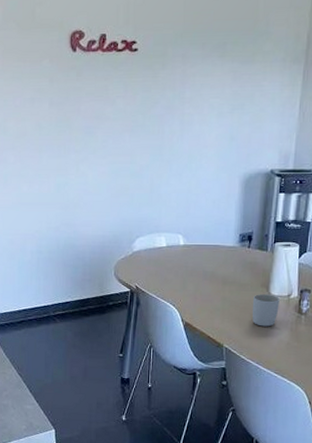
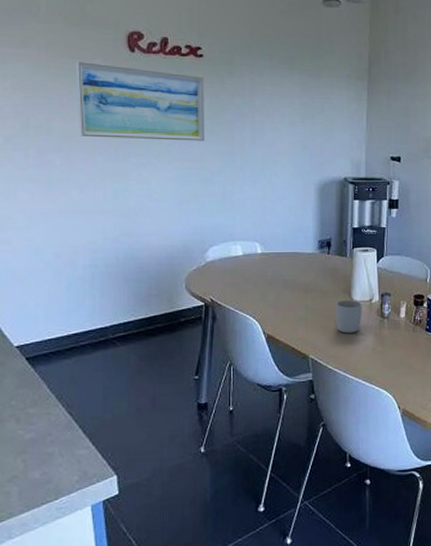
wall art: none [26,65,138,136] -> present [75,62,204,141]

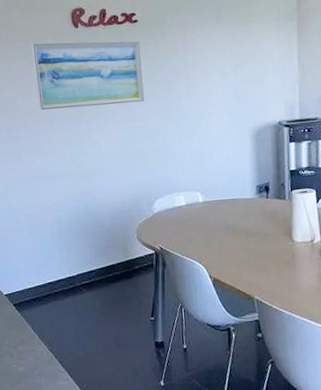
mug: present [335,300,362,333] -> none [277,241,304,274]

